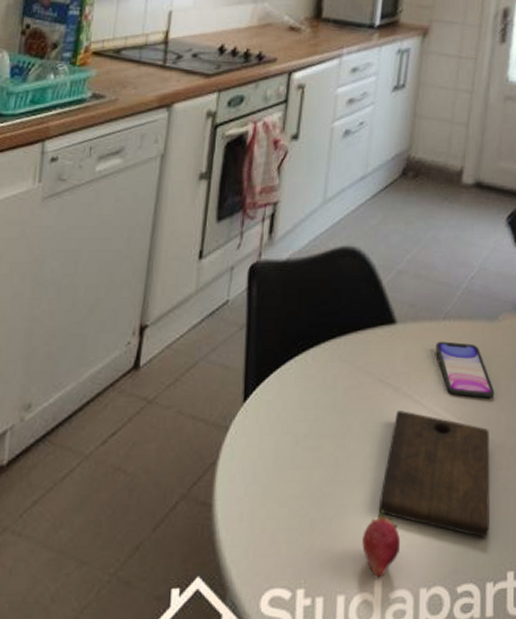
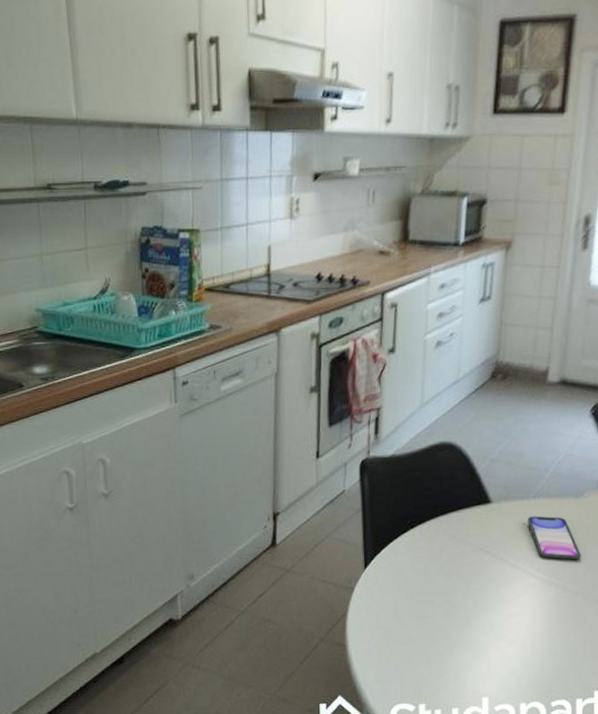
fruit: present [362,510,401,578] -> none [471,647,503,696]
cutting board: present [378,411,490,538] -> none [483,572,578,667]

